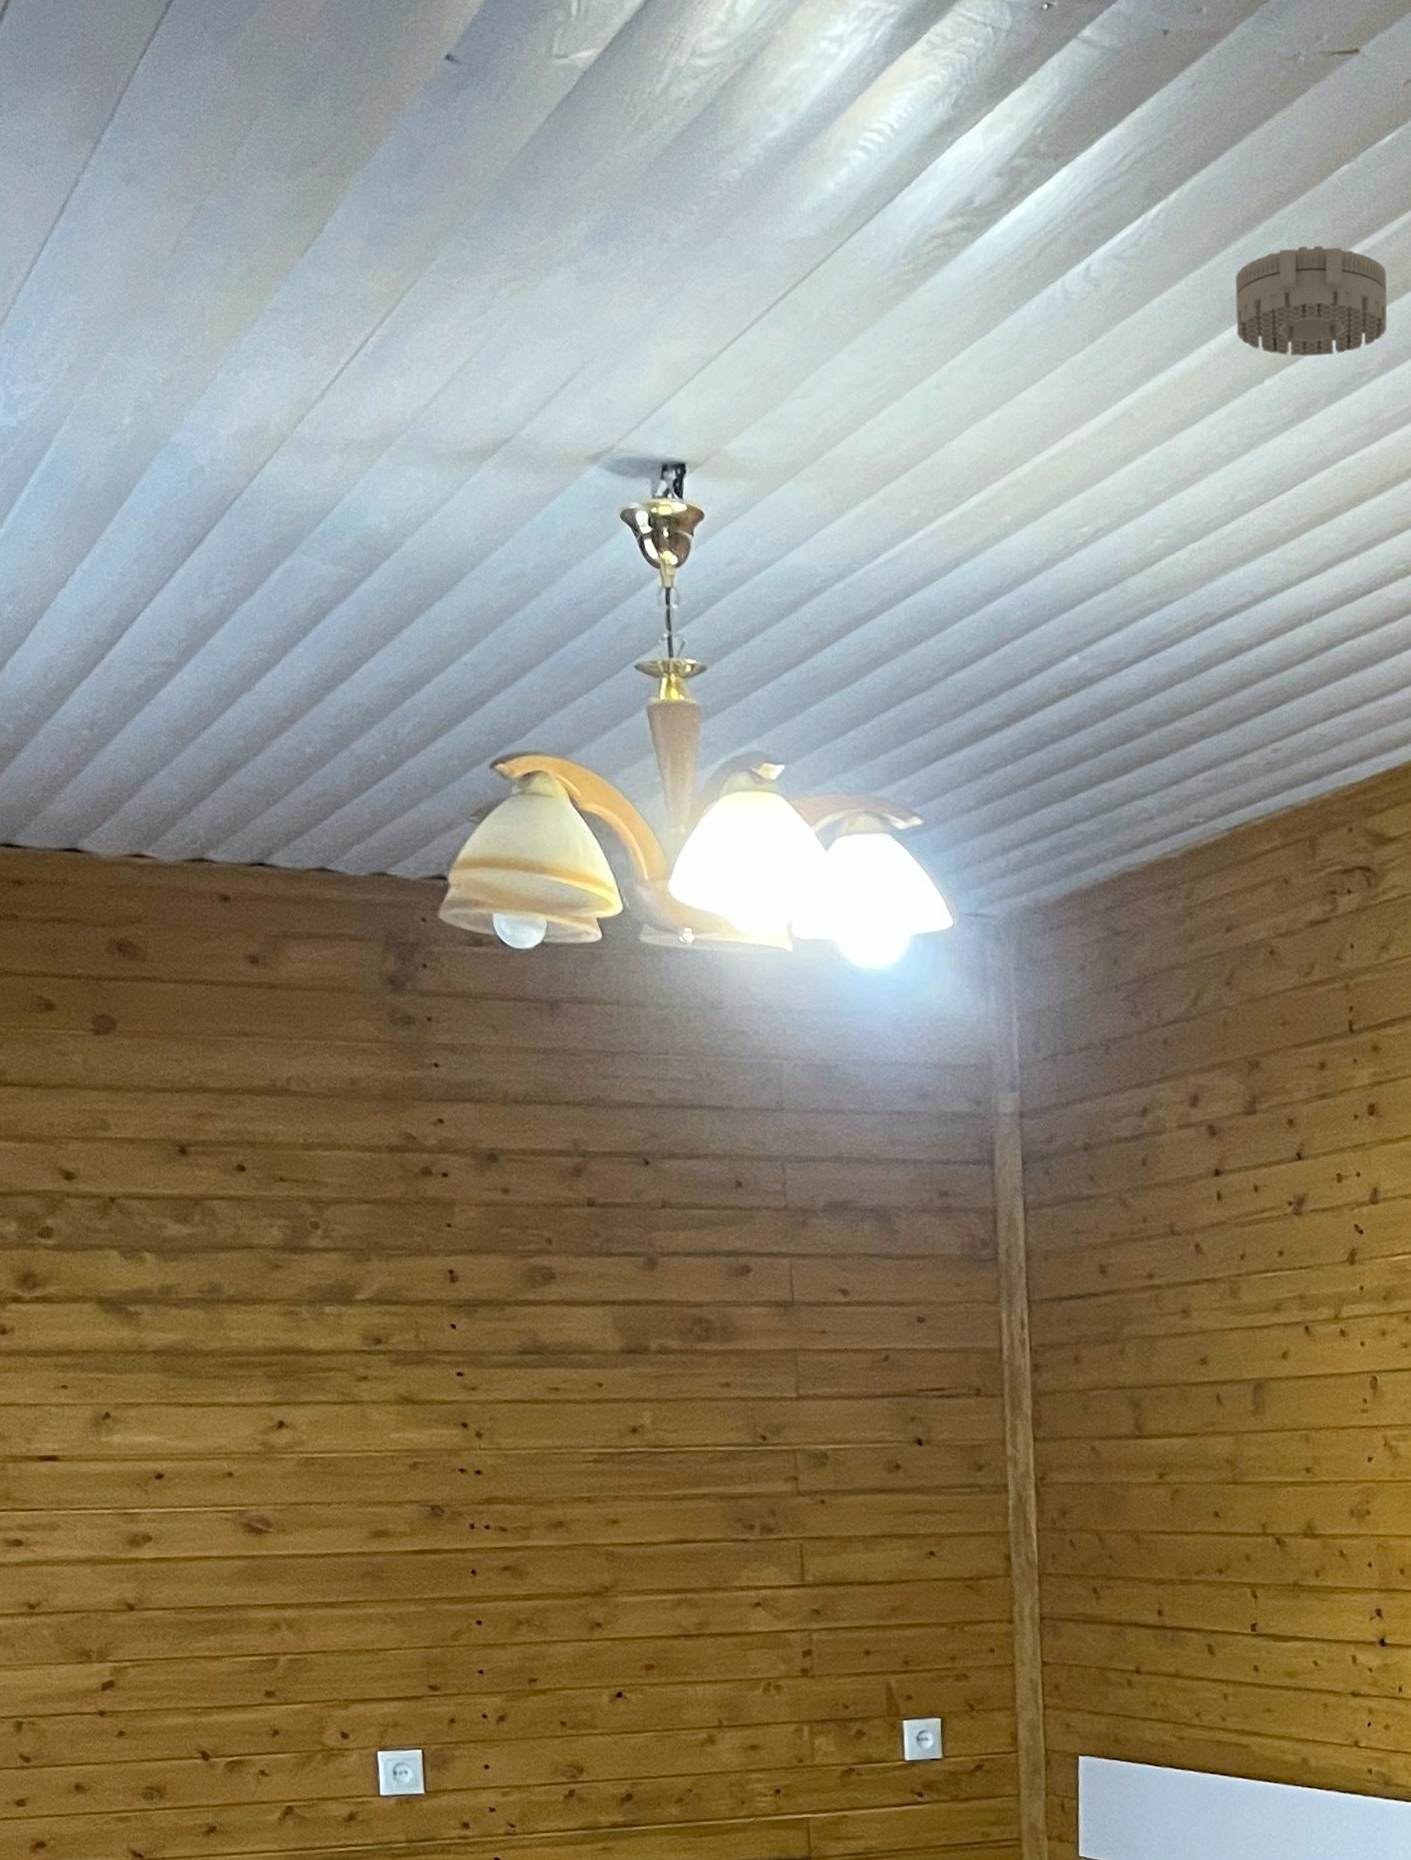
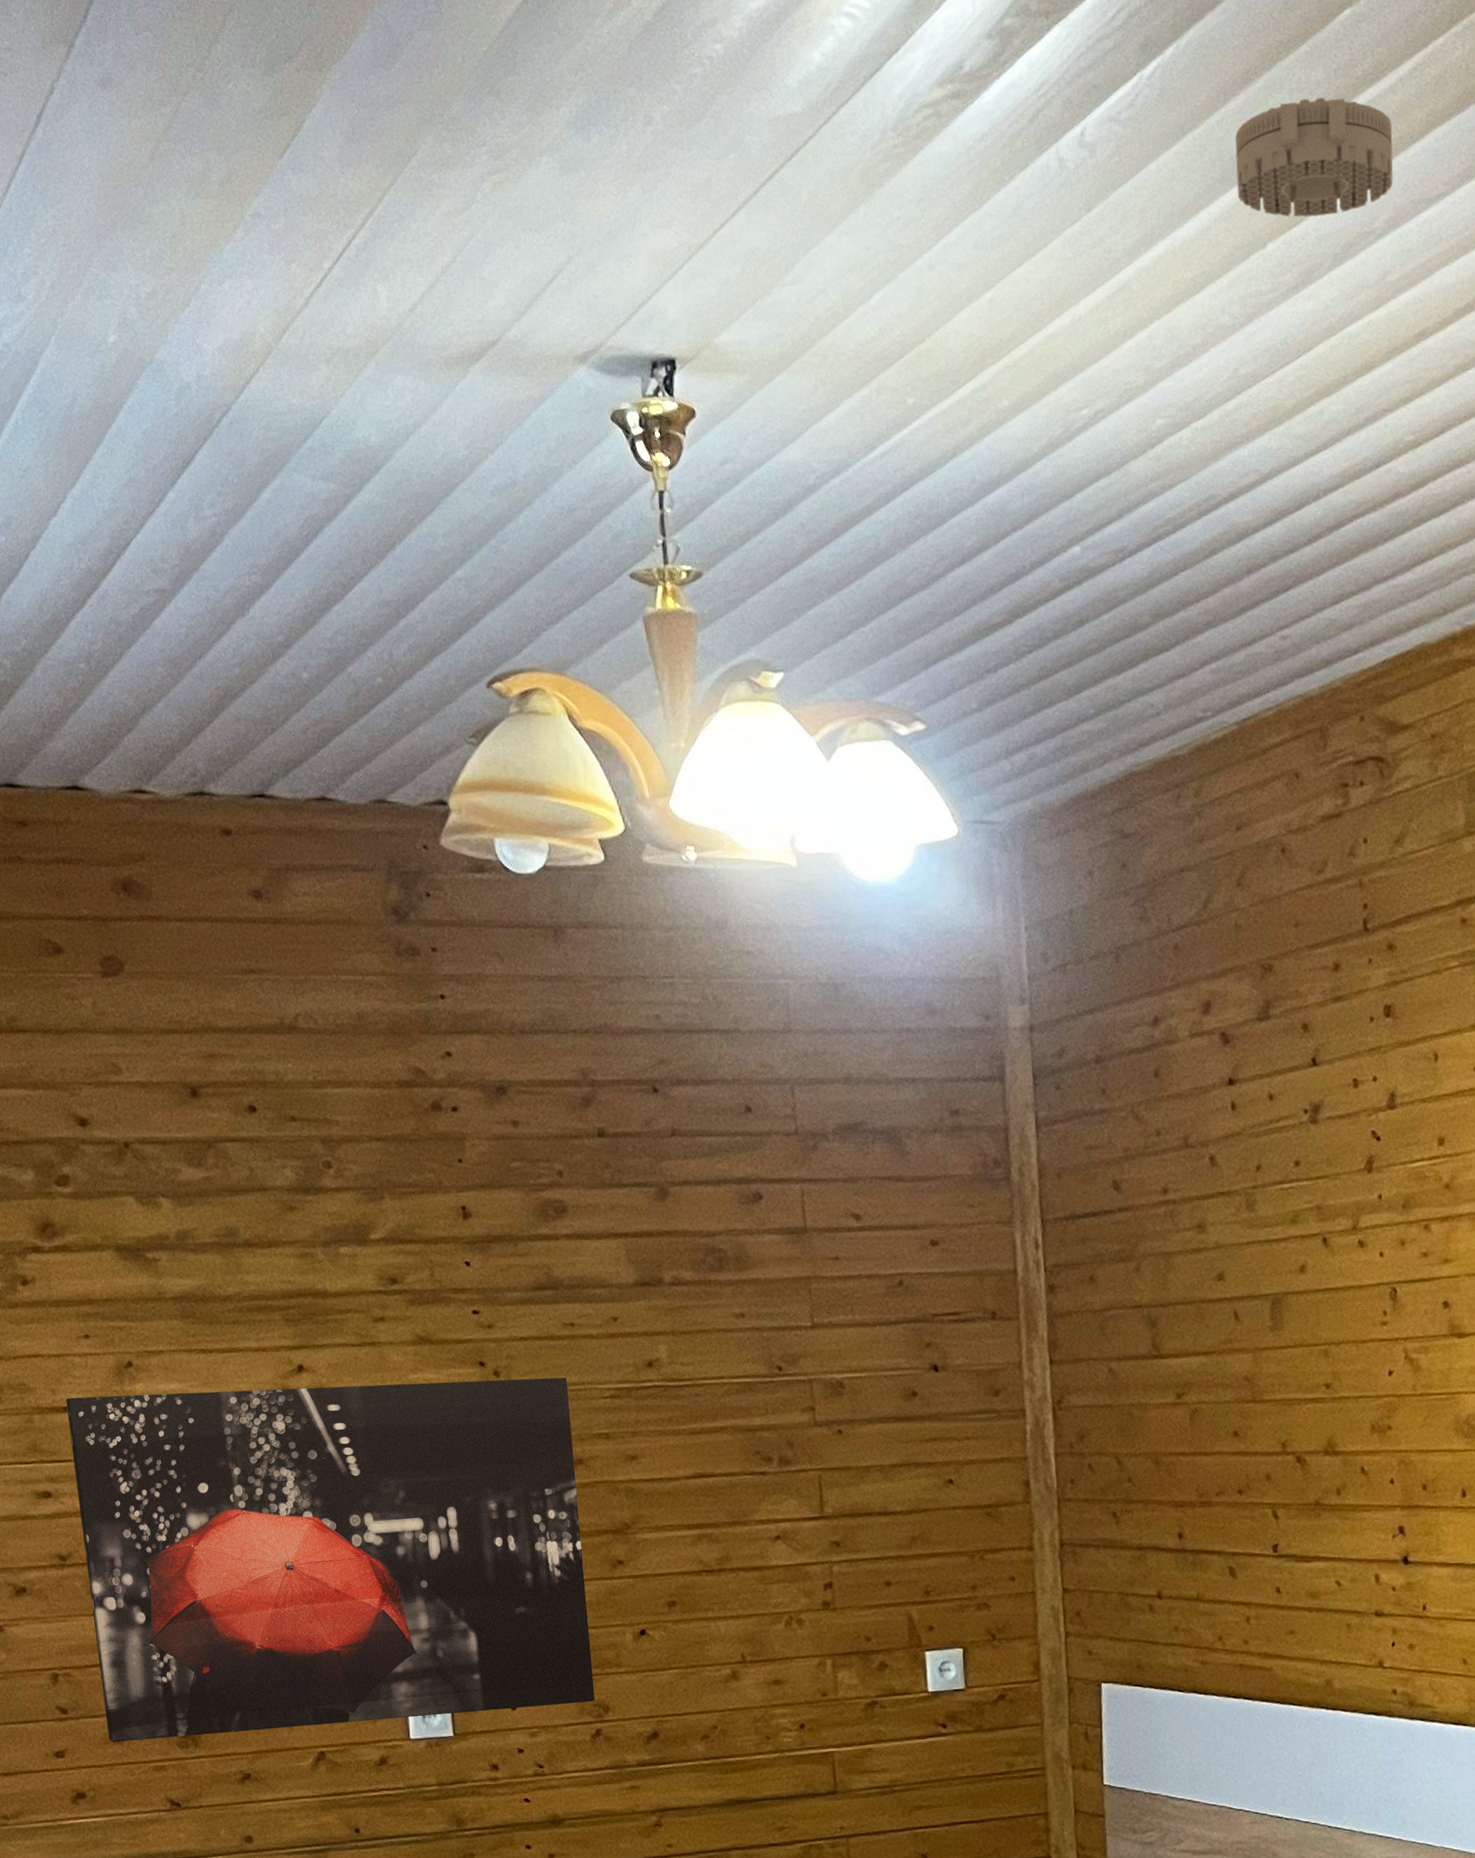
wall art: none [41,1440,570,1792] -> present [66,1377,595,1743]

